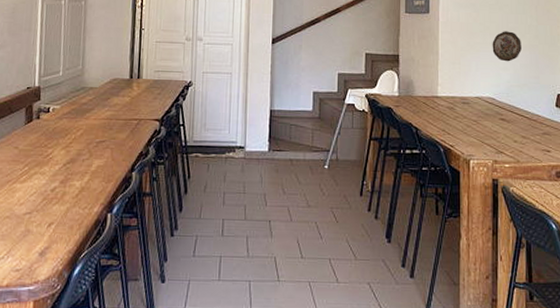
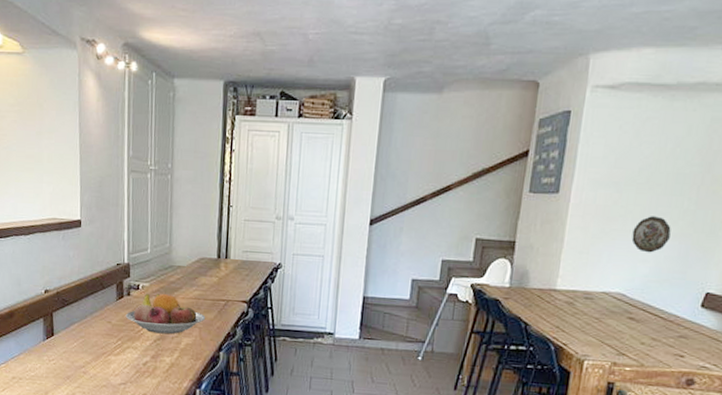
fruit bowl: none [33,115,118,157] -> present [125,293,206,335]

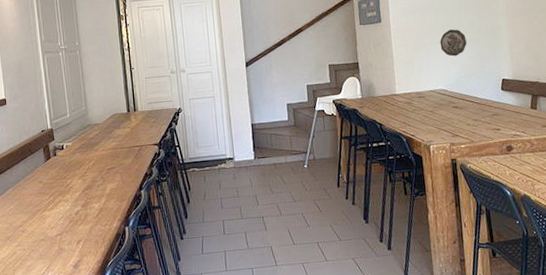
fruit bowl: present [125,293,206,335] -> none [54,149,125,185]

